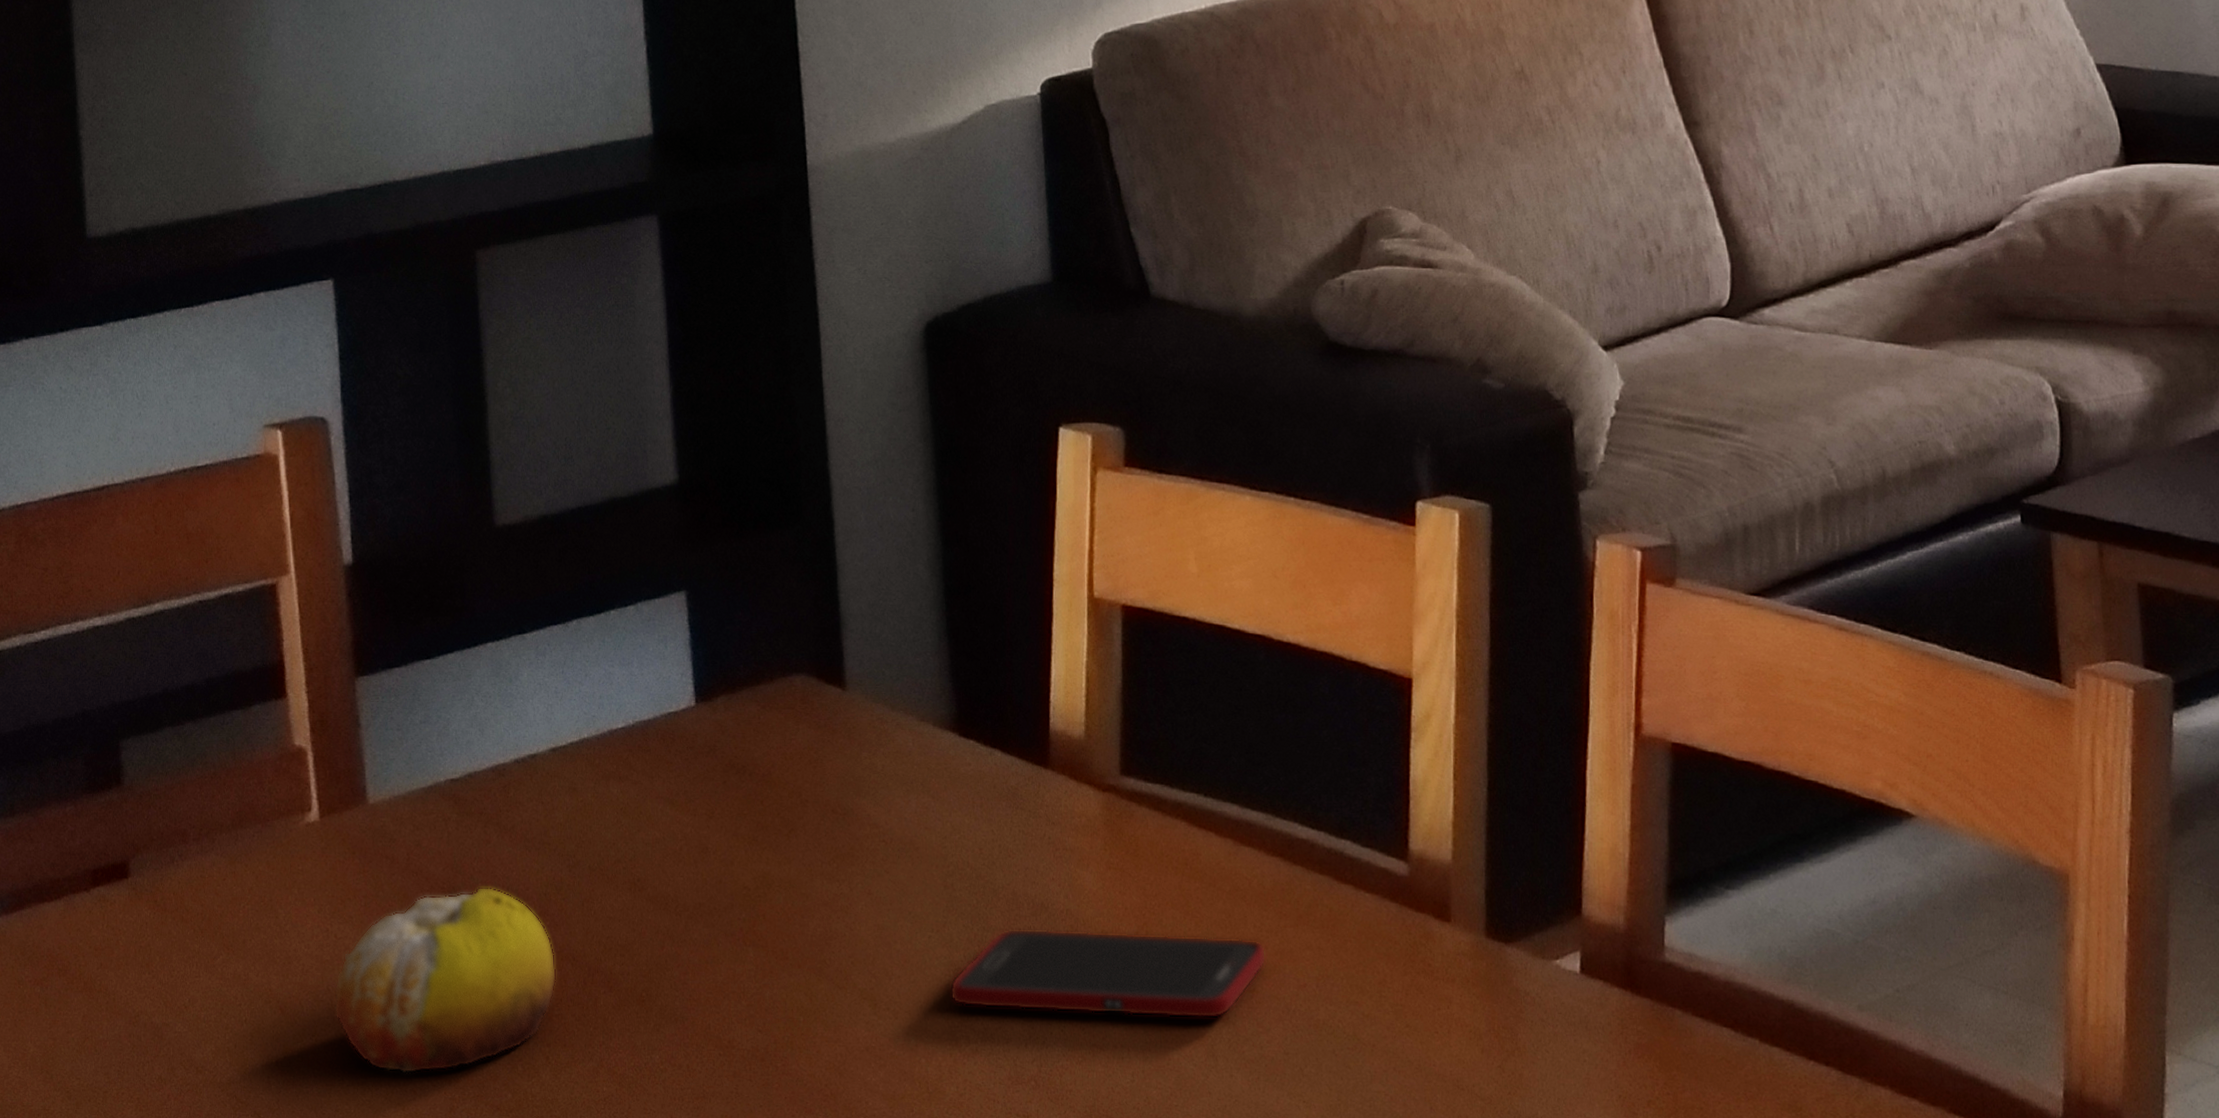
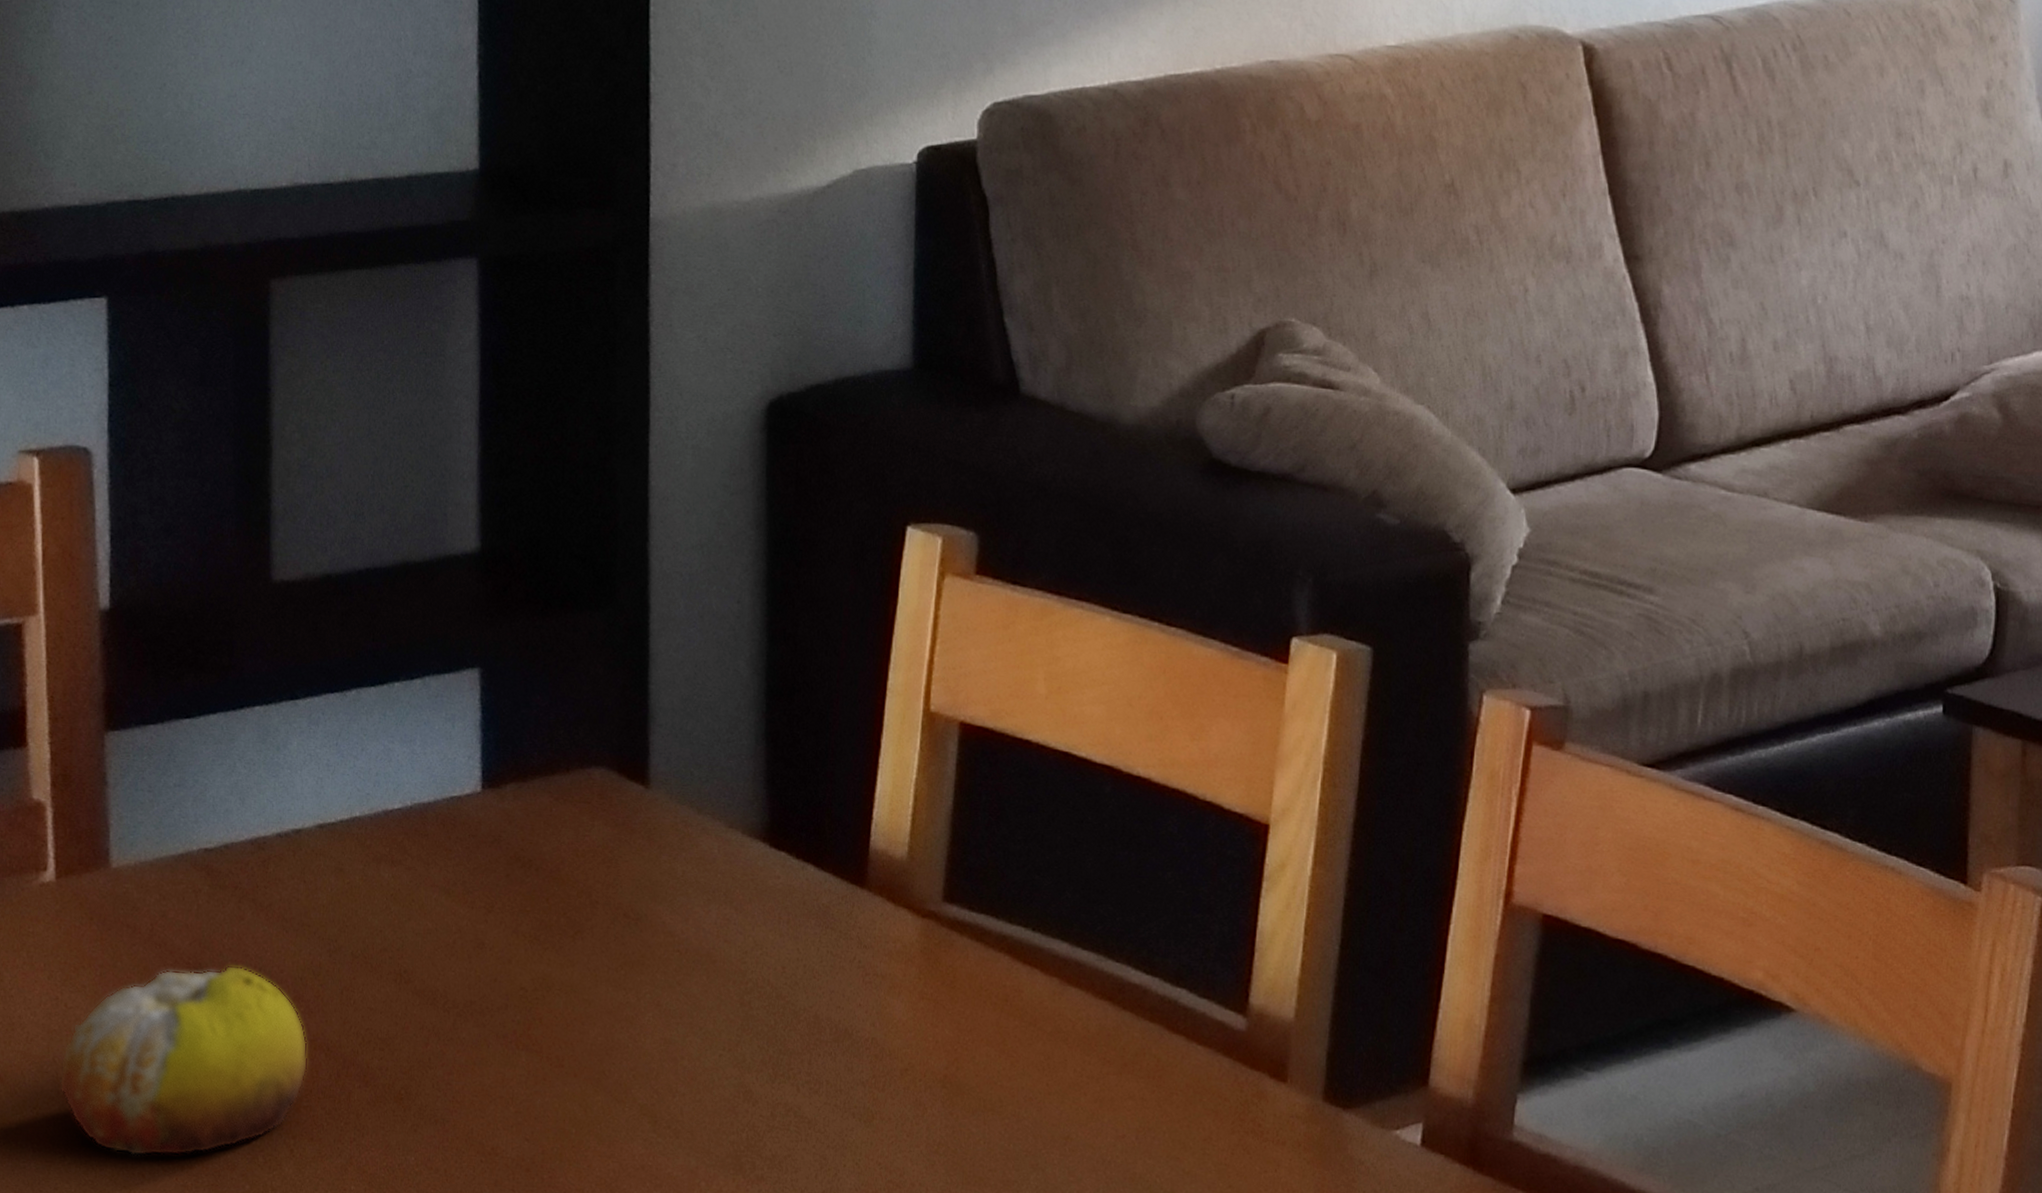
cell phone: present [950,929,1267,1019] -> none [738,1053,1085,1164]

